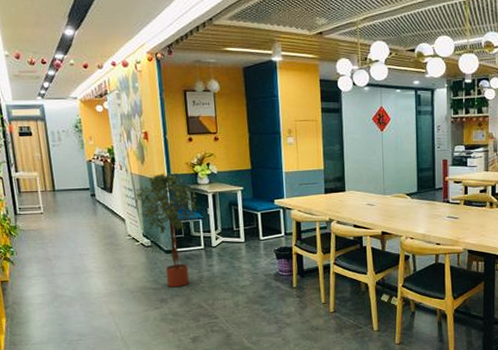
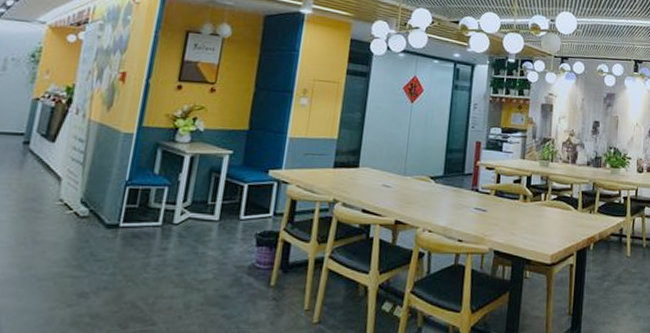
potted tree: present [133,172,201,288] -> none [83,123,172,277]

